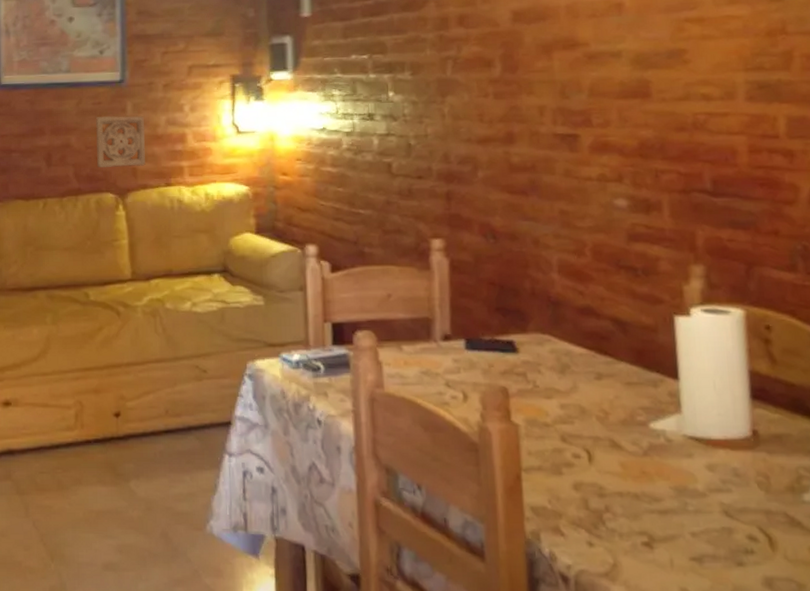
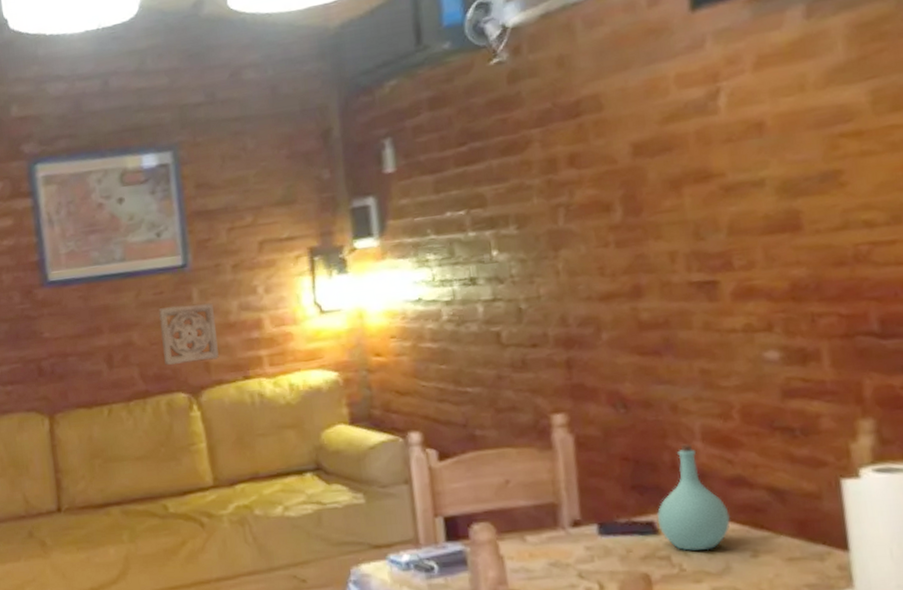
bottle: none [516,274,580,371] -> present [656,443,731,551]

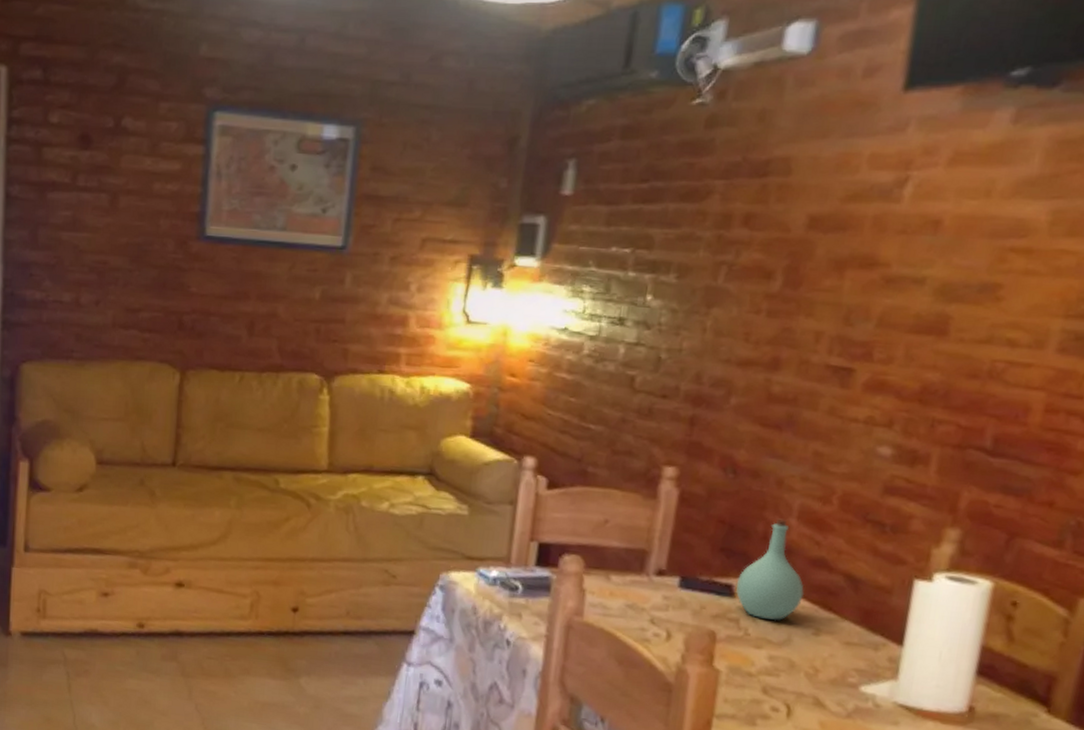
wall ornament: present [159,302,219,365] -> none [304,286,365,348]

